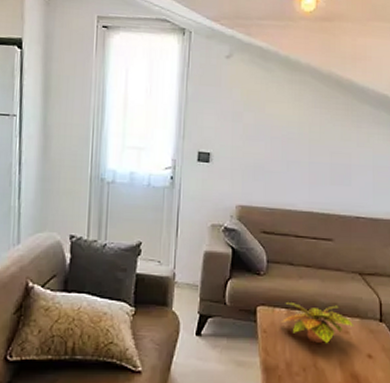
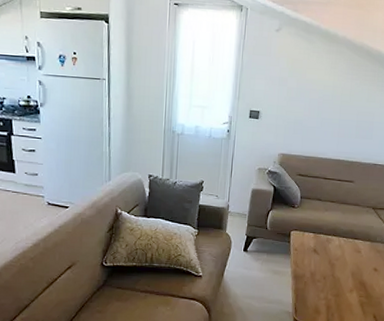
plant: present [282,303,354,344] -> none [310,229,366,260]

